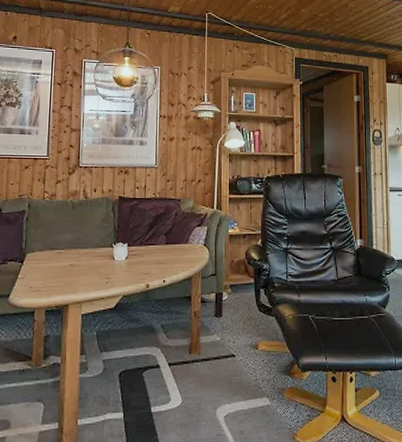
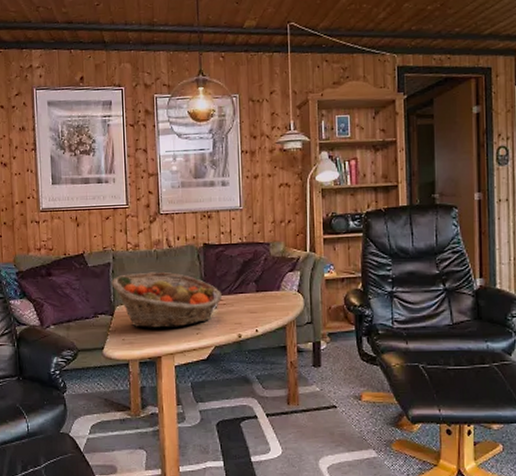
fruit basket: none [24,221,133,276] -> present [111,271,222,328]

